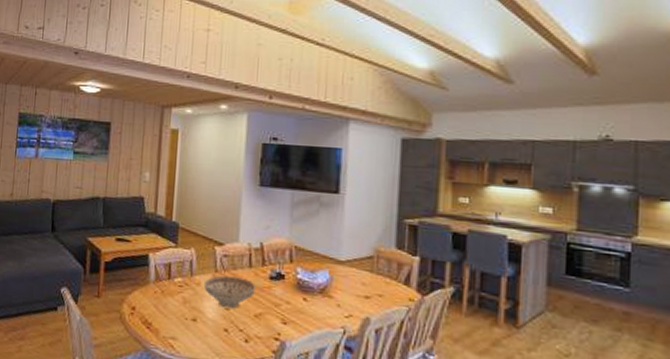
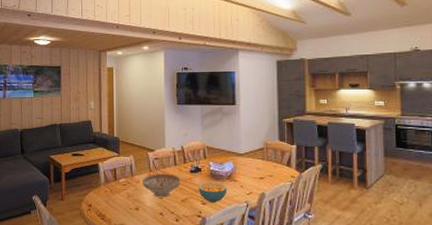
cereal bowl: none [278,293,319,323] -> present [198,181,227,202]

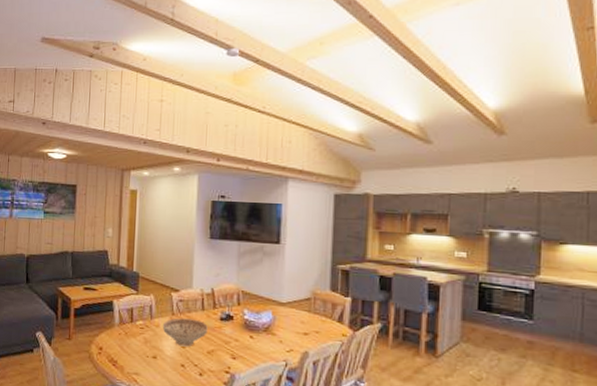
cereal bowl: present [198,181,227,202] -> none [228,332,263,358]

